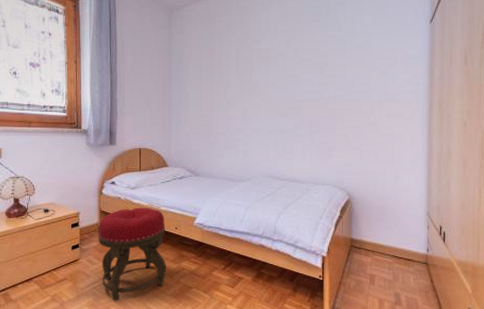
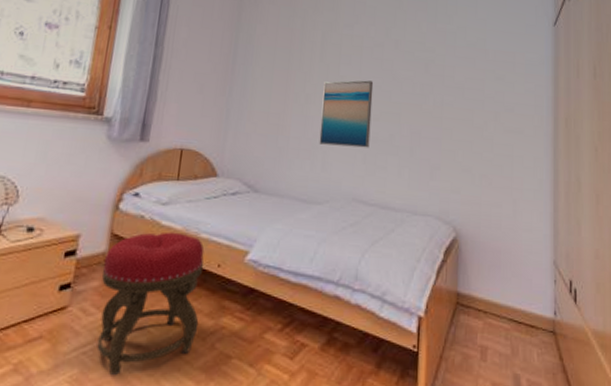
wall art: none [240,84,279,137] -> present [319,80,374,148]

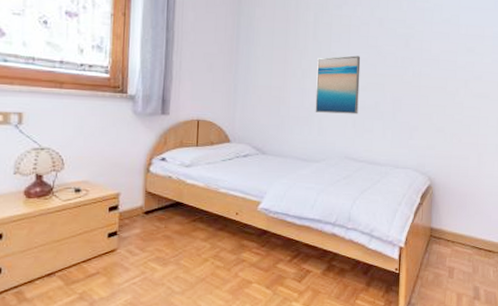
stool: present [97,232,205,375] -> none [141,188,224,298]

